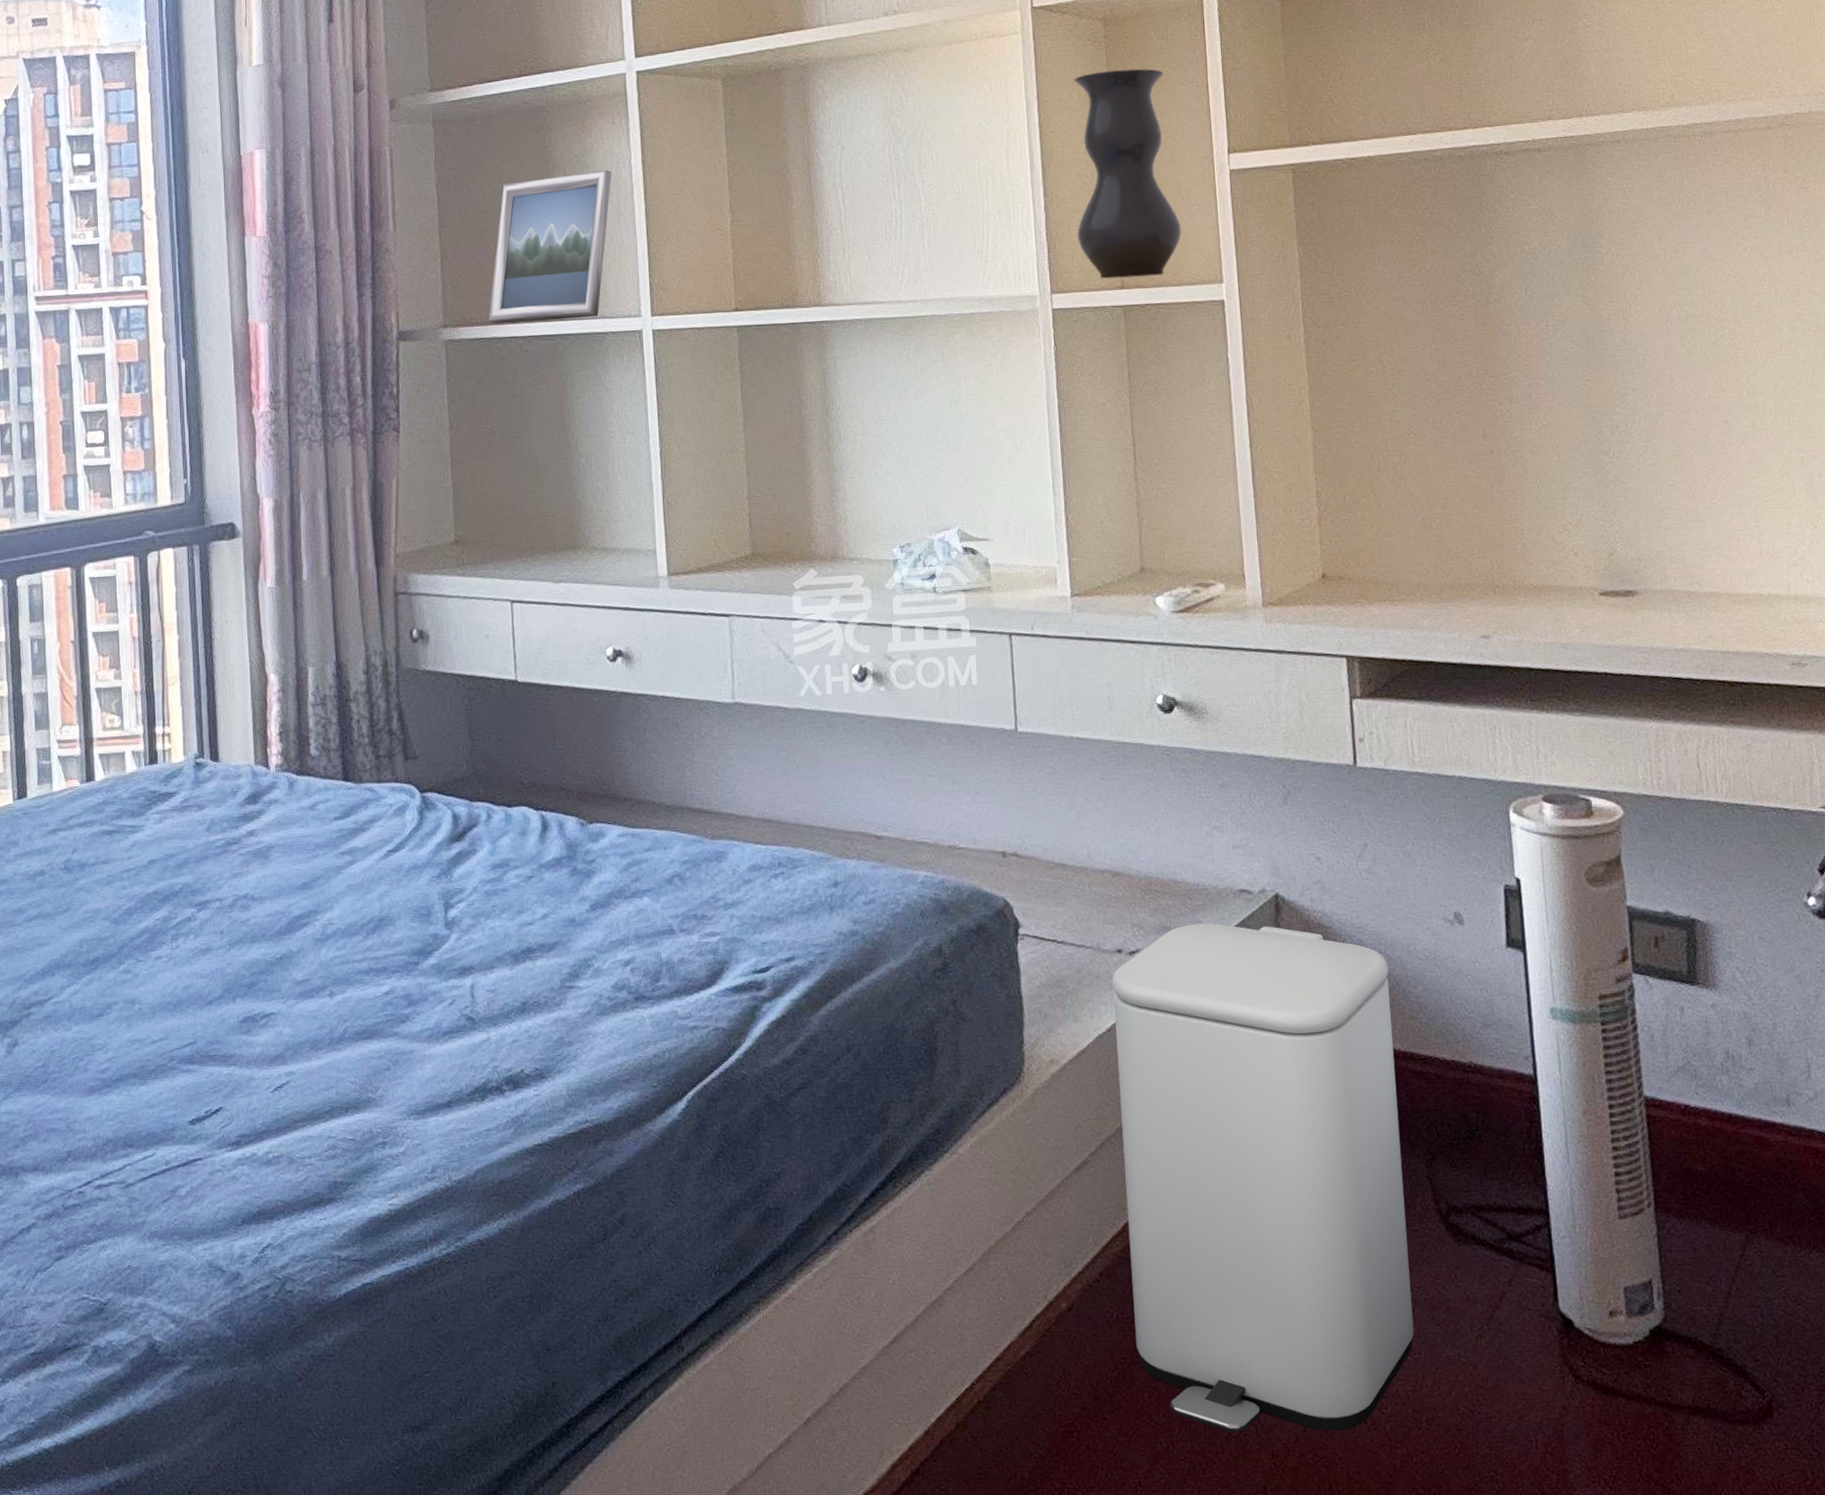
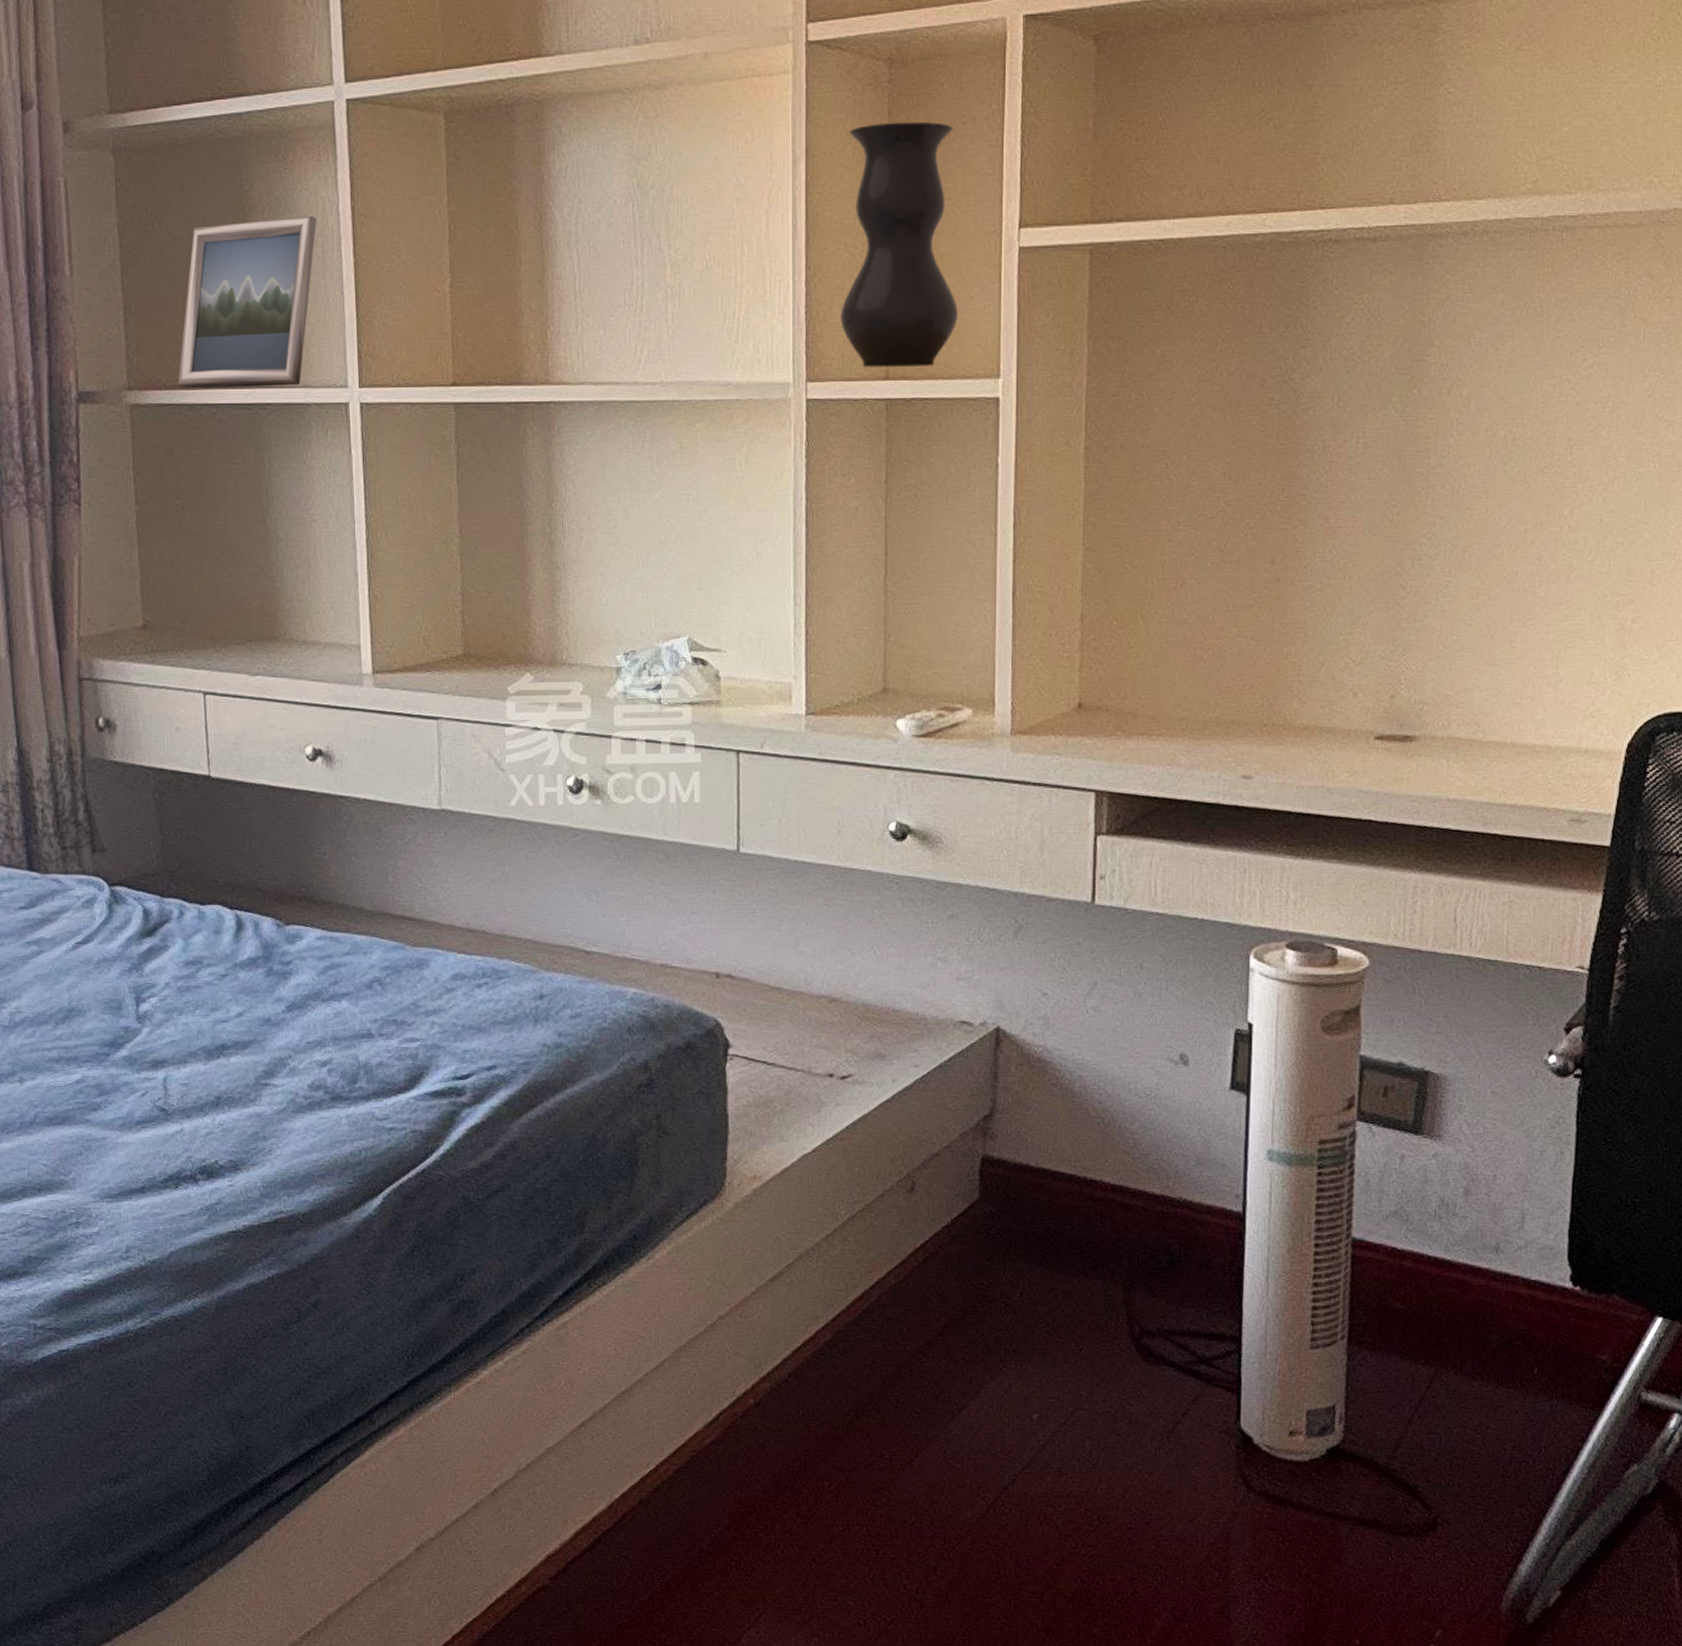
pedal bin: present [1112,923,1414,1433] -> none [820,1052,1107,1524]

